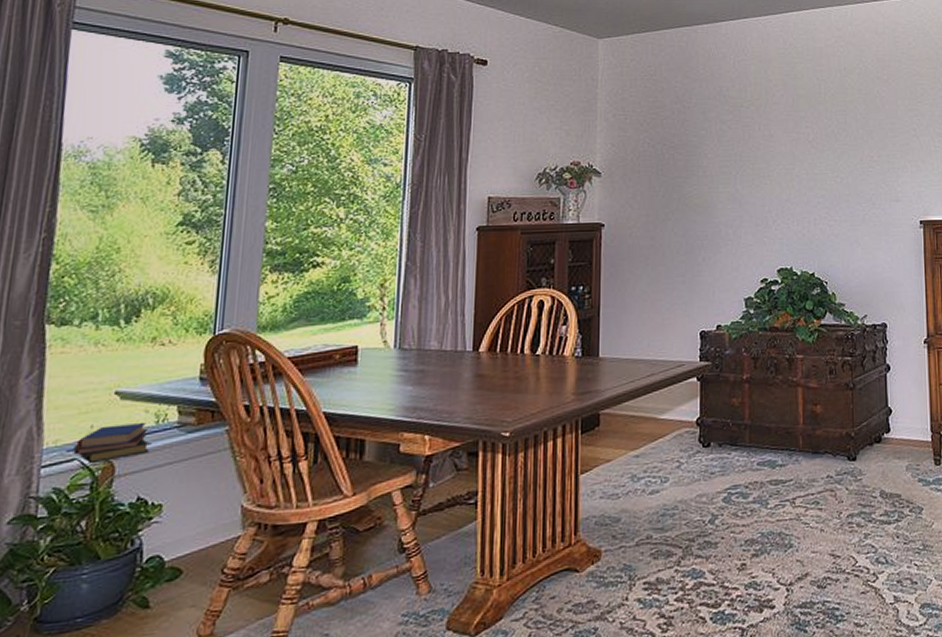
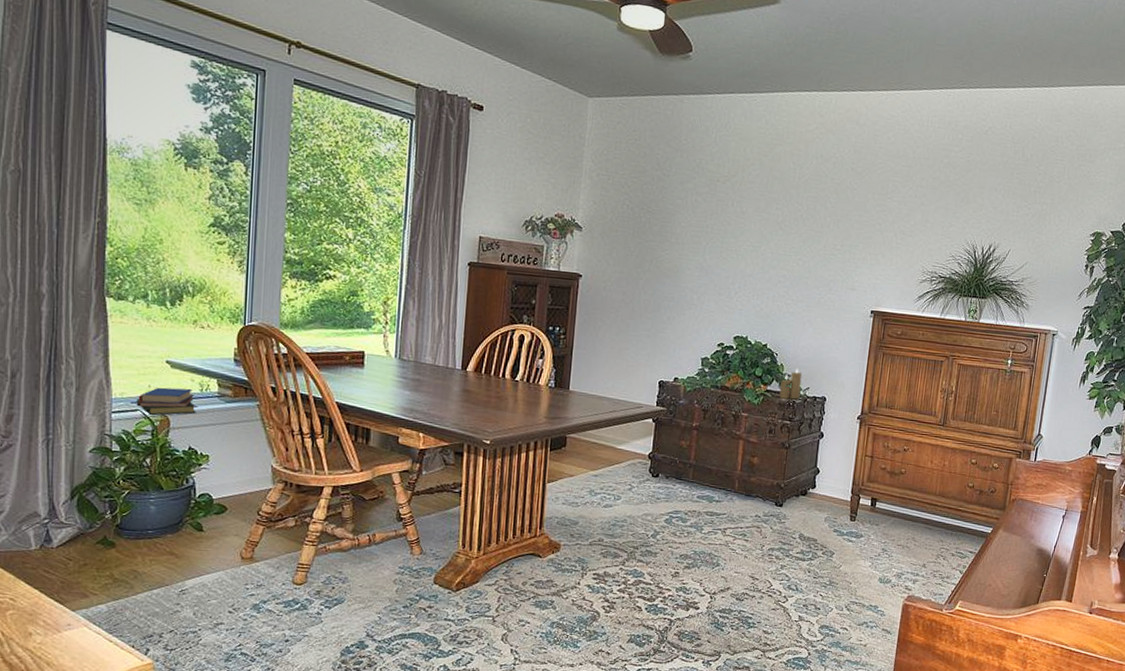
candle: none [833,296,858,332] -> present [779,369,803,400]

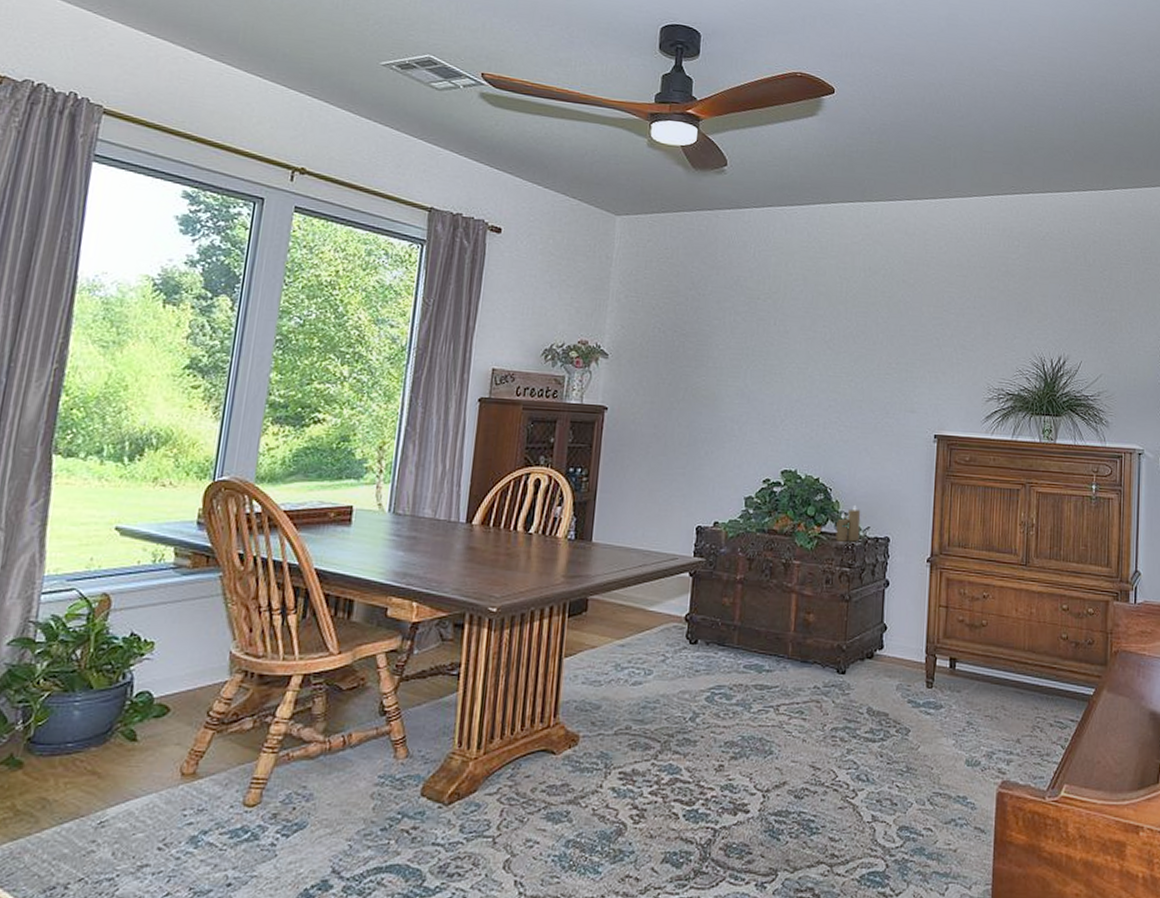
book: present [136,387,197,415] -> none [72,559,146,594]

